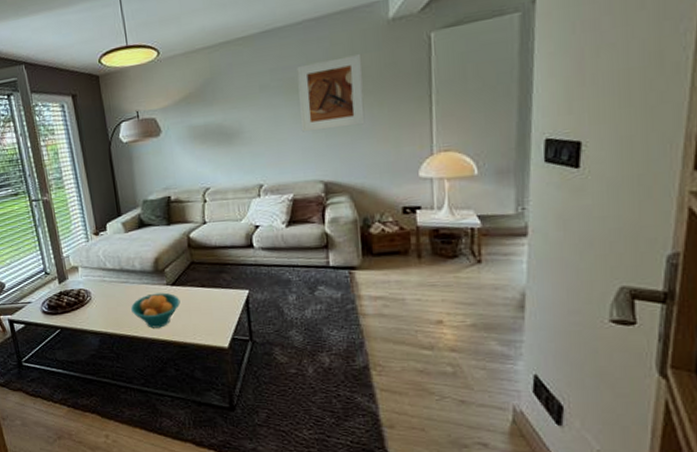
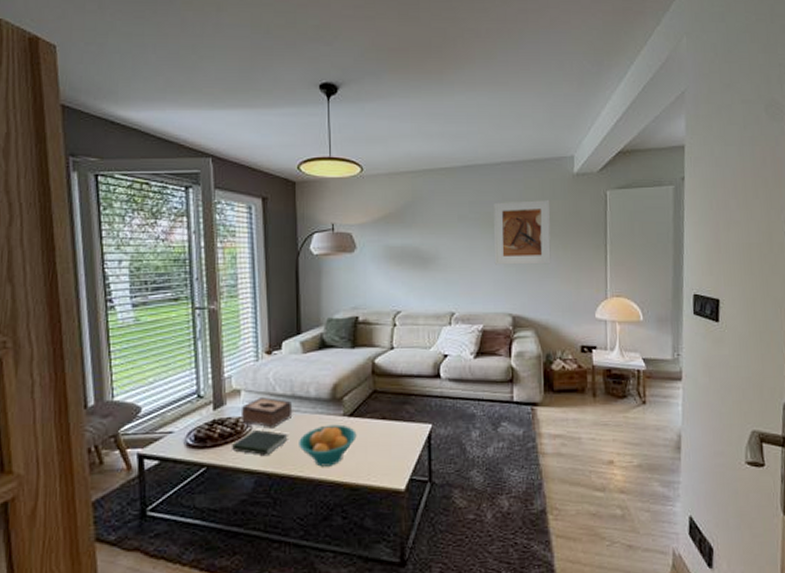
book: none [78,298,122,320] -> present [232,429,288,457]
tissue box: none [80,271,123,297] -> present [240,396,293,428]

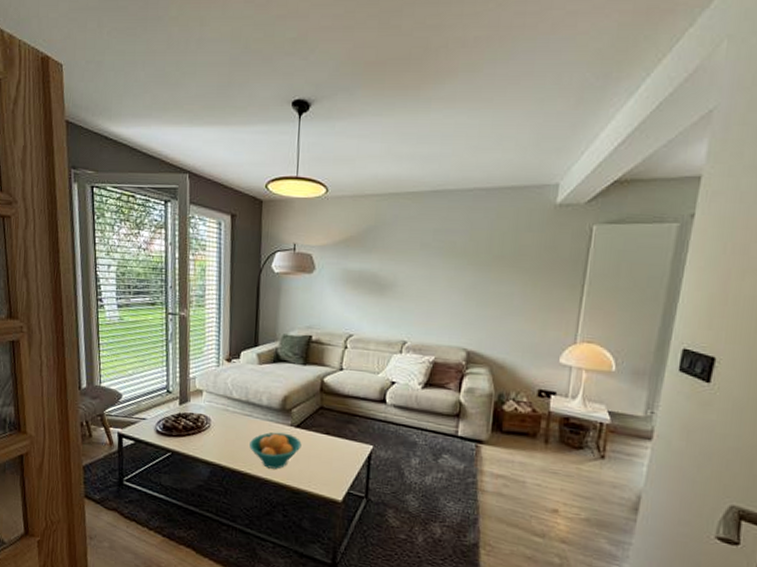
book: present [232,429,288,457] -> none [193,426,241,452]
tissue box: present [240,396,293,428] -> none [202,398,247,428]
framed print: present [494,199,551,265] -> none [453,231,525,301]

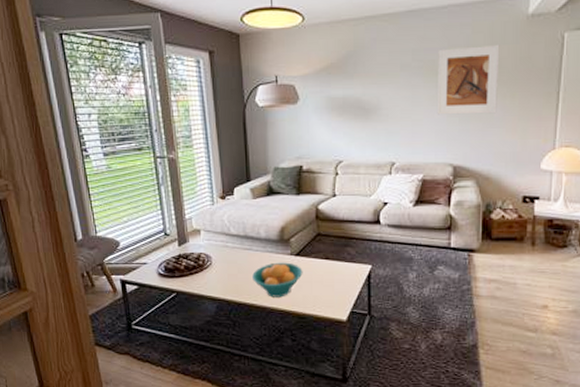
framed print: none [453,231,525,301] -> present [436,44,500,115]

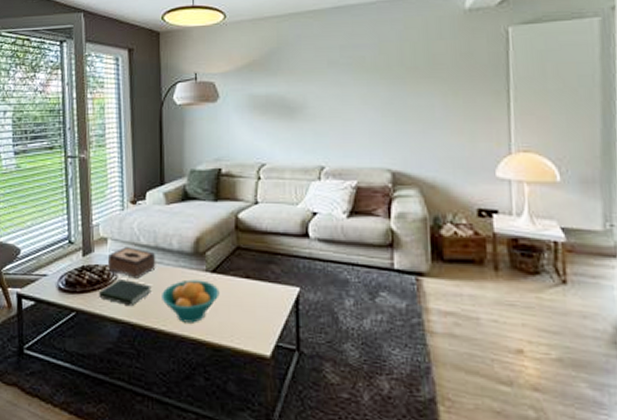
book: none [196,263,243,287] -> present [99,278,152,307]
tissue box: none [201,236,246,263] -> present [107,246,156,279]
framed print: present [436,44,500,115] -> none [368,39,439,115]

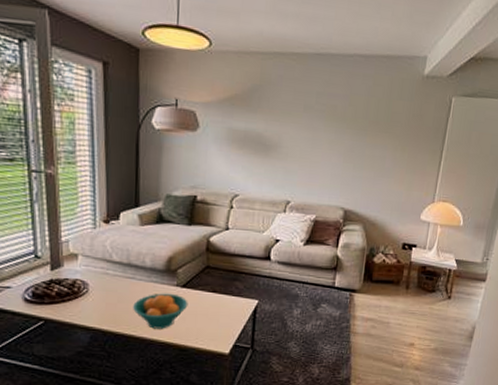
book: present [99,278,152,307] -> none [69,291,123,316]
tissue box: present [107,246,156,279] -> none [77,262,129,292]

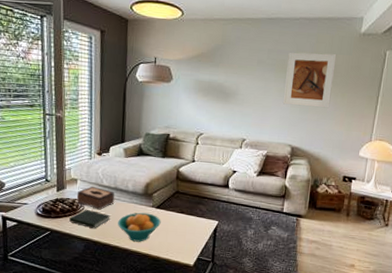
book: none [69,291,123,316] -> present [69,209,110,229]
tissue box: none [77,262,129,292] -> present [76,186,115,210]
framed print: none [334,96,397,164] -> present [282,52,337,108]

